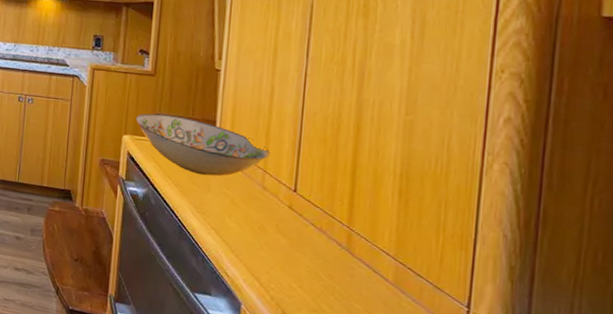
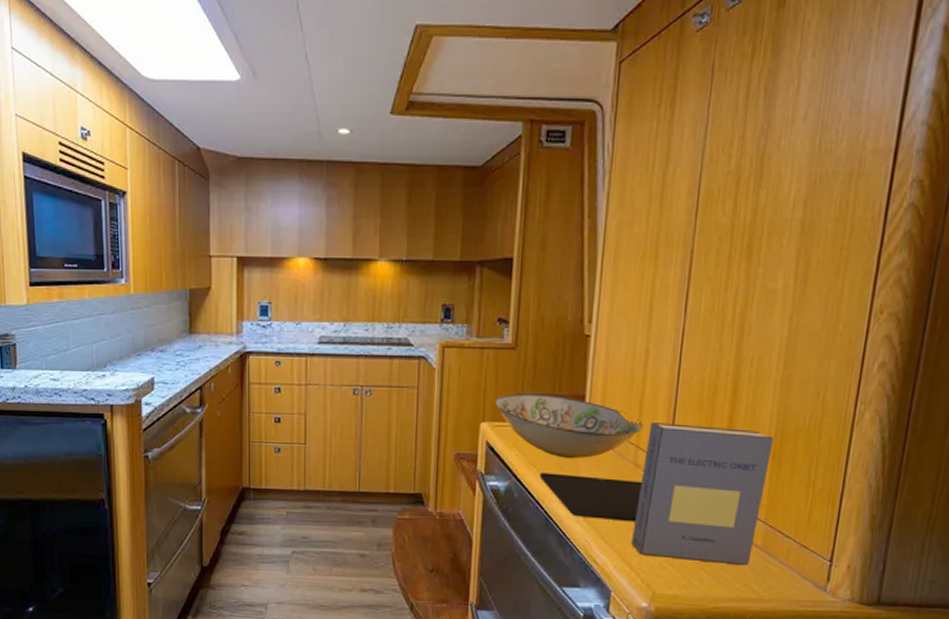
tablet: none [173,184,270,241] -> present [539,472,642,522]
book: none [261,151,400,299] -> present [631,422,774,566]

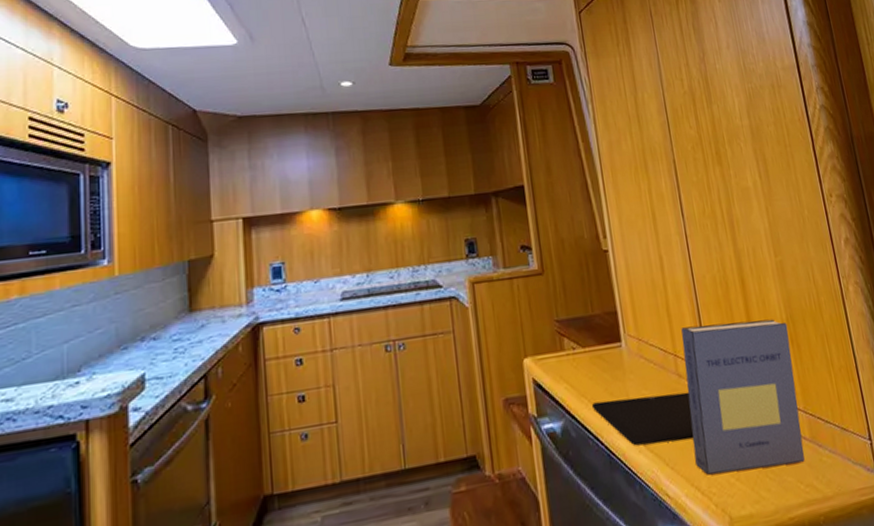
decorative bowl: present [495,393,644,458] -> none [534,316,677,382]

